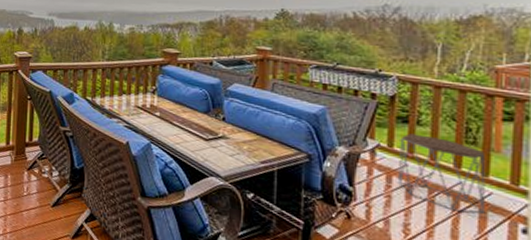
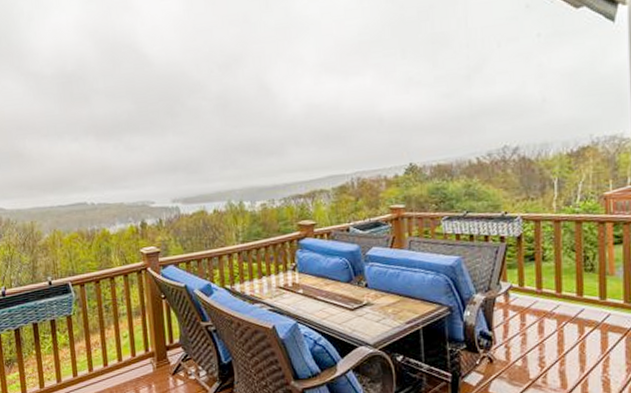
side table: present [398,133,486,214] -> none [529,269,605,337]

